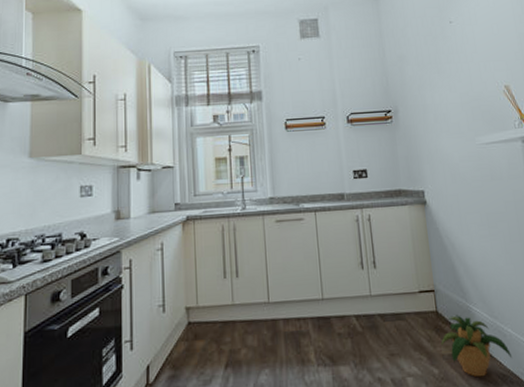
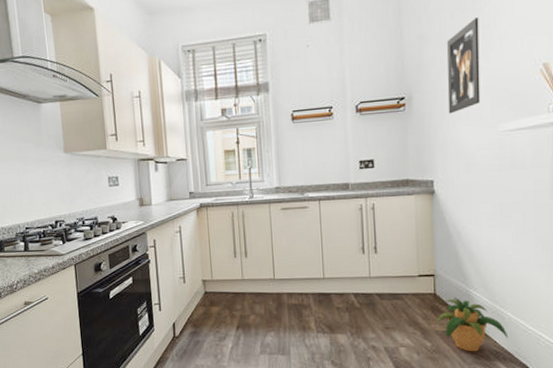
wall art: none [423,44,458,127] -> present [446,17,480,114]

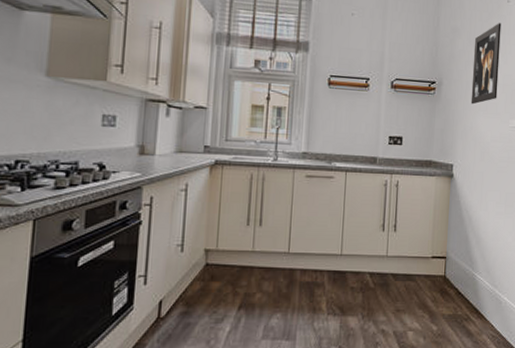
potted plant: present [436,298,509,352] -> none [443,281,504,336]

